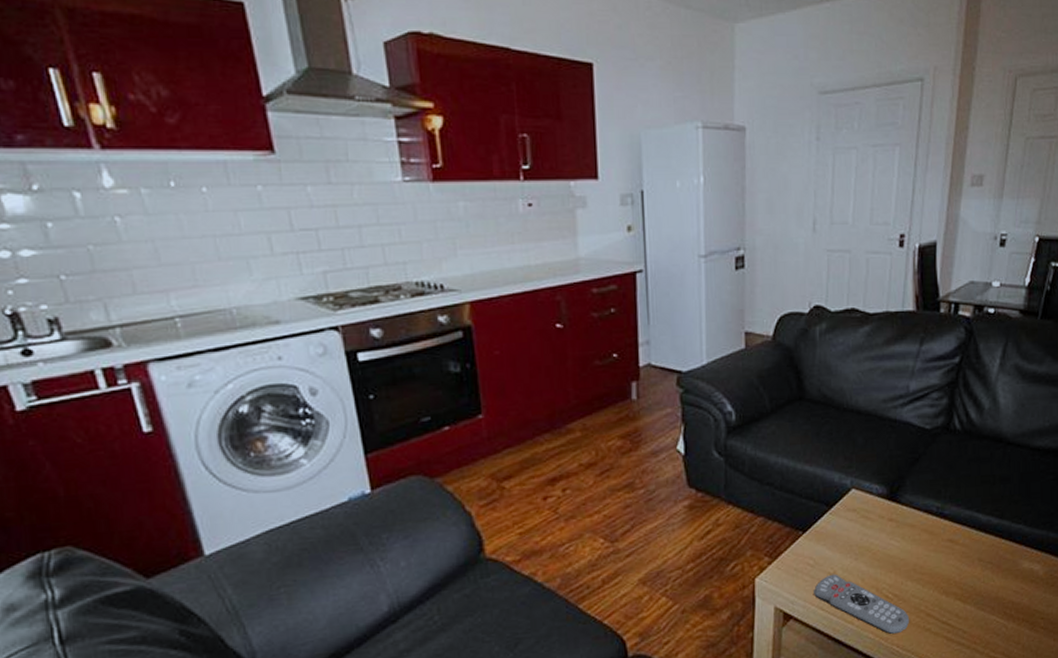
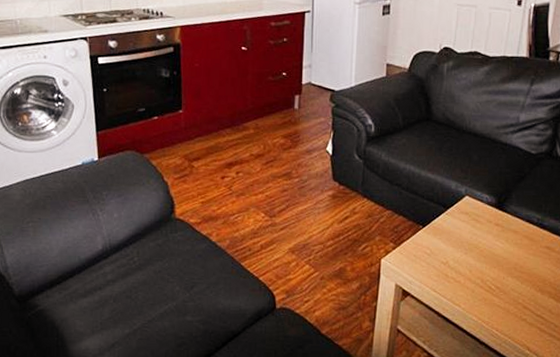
remote control: present [814,573,910,635] -> none [429,263,509,320]

